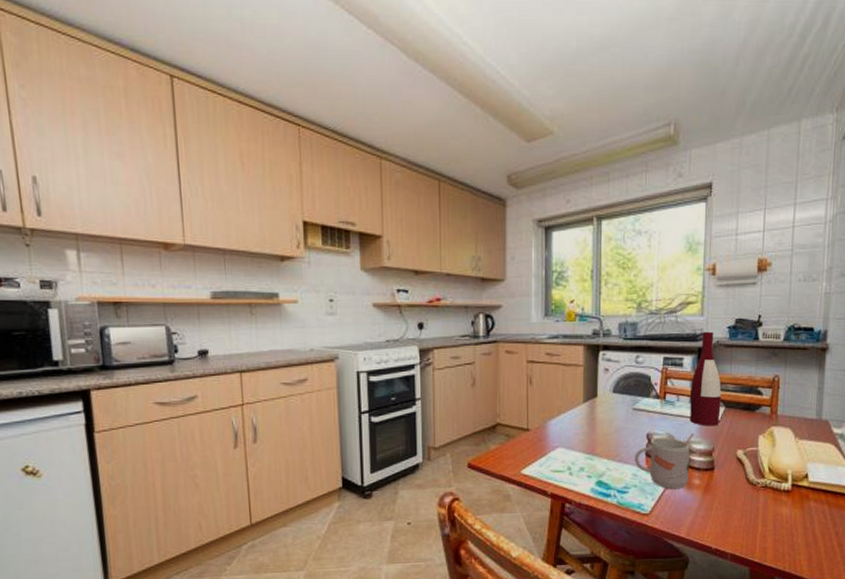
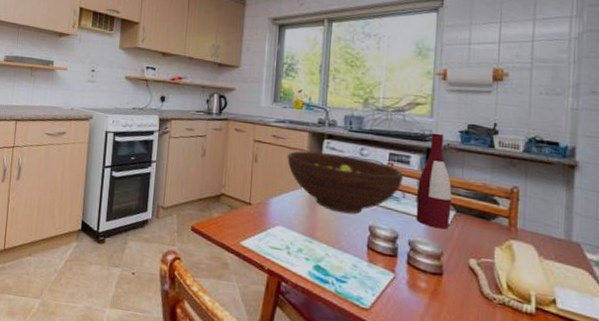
fruit bowl: none [563,365,677,425] -> present [287,151,403,214]
mug: present [634,433,694,490] -> none [355,230,421,290]

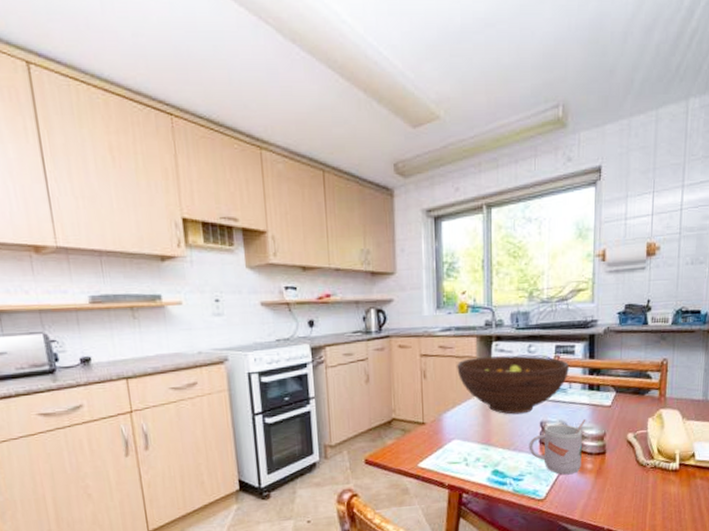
mug: none [355,230,421,290] -> present [529,419,586,475]
wine bottle: present [416,133,452,230] -> none [581,318,612,412]

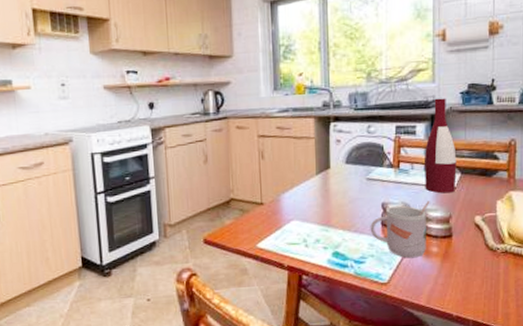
fruit bowl: present [457,355,569,415] -> none [295,136,410,196]
wine bottle: none [581,318,612,412] -> present [423,98,457,194]

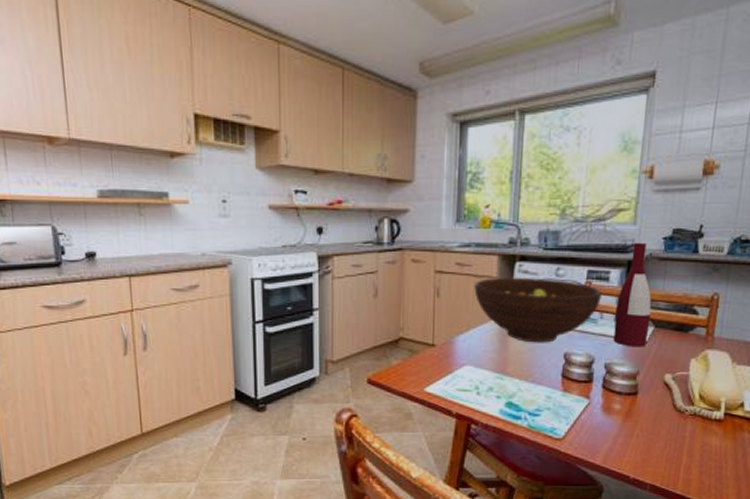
fruit bowl: none [295,136,410,196] -> present [474,278,602,343]
mug: present [370,201,430,258] -> none [549,354,617,414]

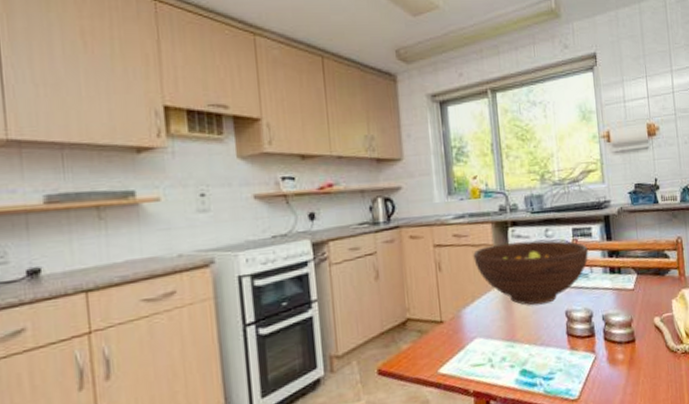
wine bottle: present [613,242,652,347] -> none [601,198,634,296]

